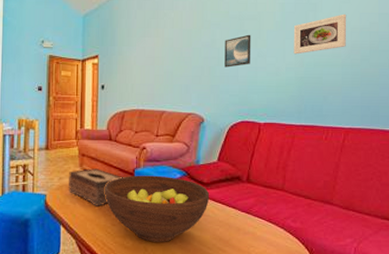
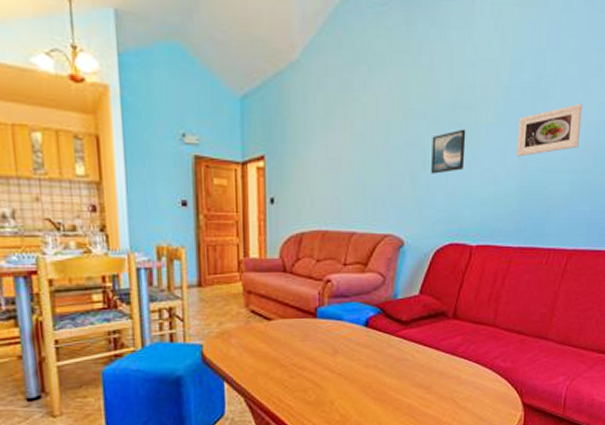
tissue box: present [69,168,123,206] -> none [231,309,302,356]
fruit bowl: present [105,175,210,242] -> none [280,314,409,394]

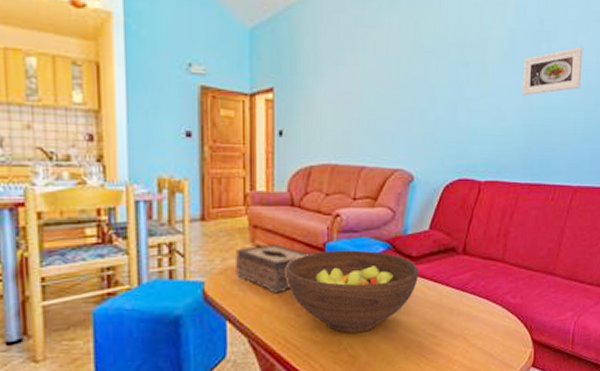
tissue box: none [231,309,302,356] -> present [236,244,310,294]
fruit bowl: none [280,314,409,394] -> present [286,250,419,333]
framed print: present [431,129,466,174] -> none [440,67,474,110]

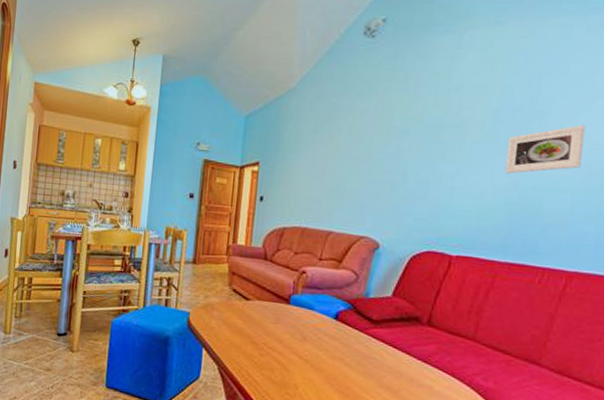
tissue box: present [236,244,310,294] -> none [214,289,276,333]
fruit bowl: present [286,250,419,333] -> none [254,302,379,383]

